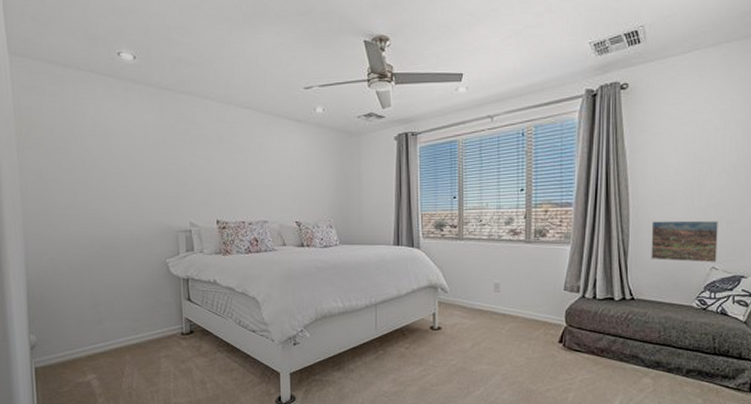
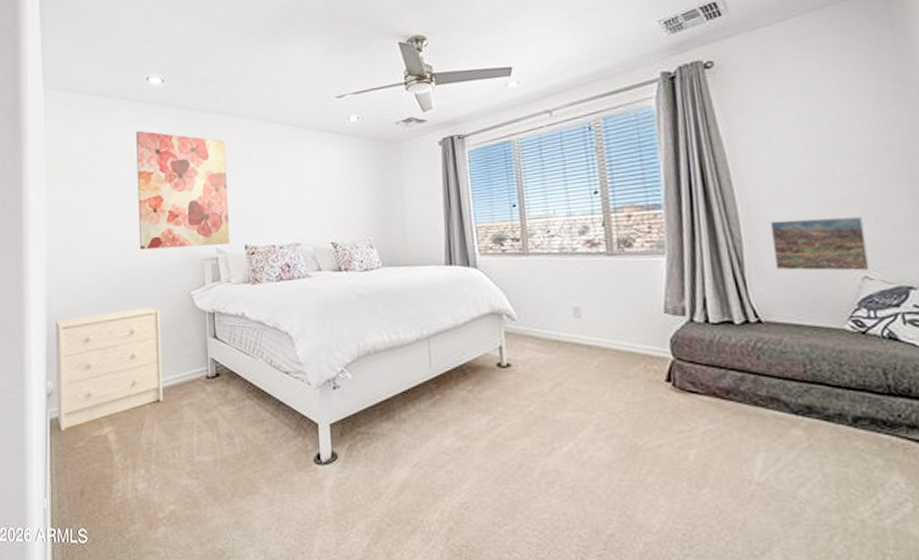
dresser: none [35,272,142,377] -> present [56,306,163,430]
wall art: none [109,105,202,220] -> present [136,130,229,250]

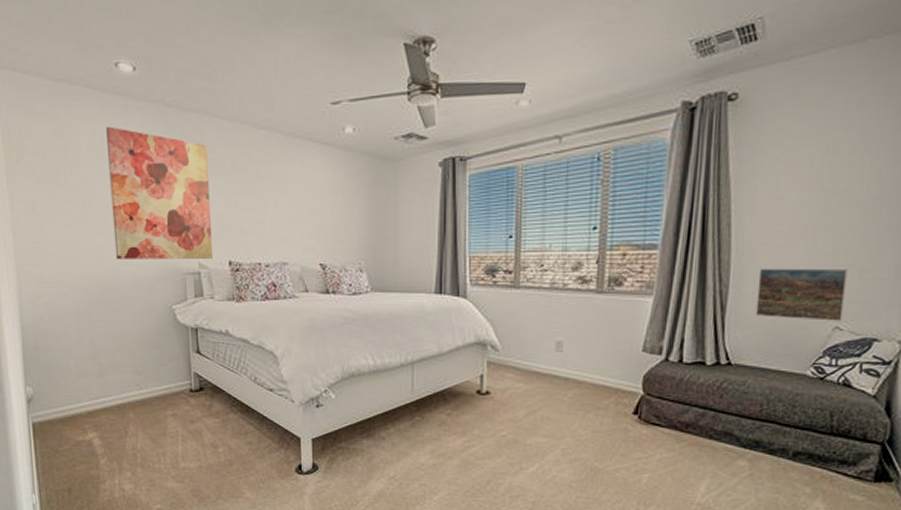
dresser: present [56,306,163,430] -> none [30,319,146,434]

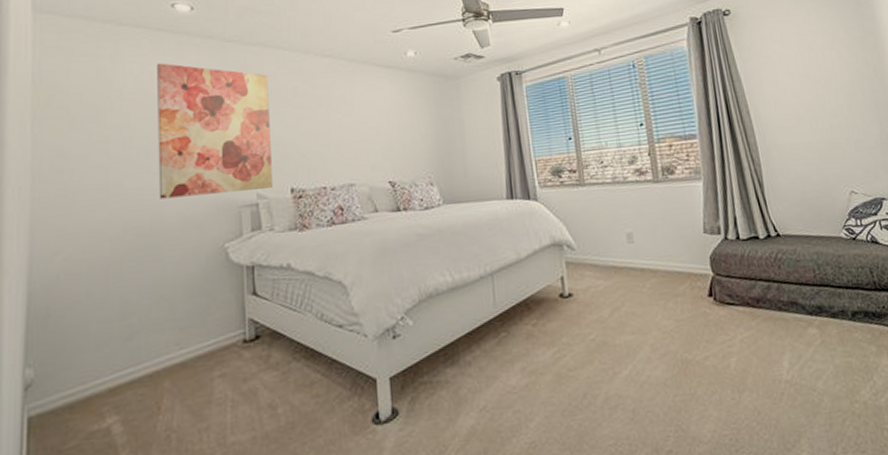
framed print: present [755,268,847,321] -> none [780,142,854,189]

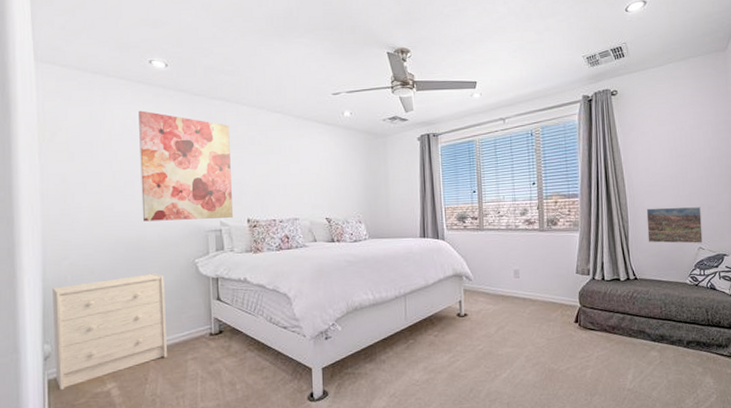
dresser: none [38,264,187,430] -> present [53,273,167,390]
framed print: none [780,142,854,189] -> present [646,206,703,244]

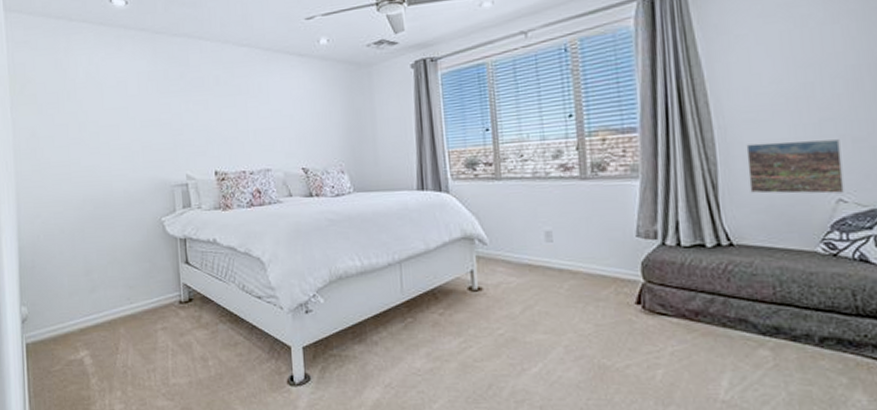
dresser: present [53,273,167,390] -> none [27,233,137,354]
wall art: present [138,110,233,222] -> none [101,54,199,176]

